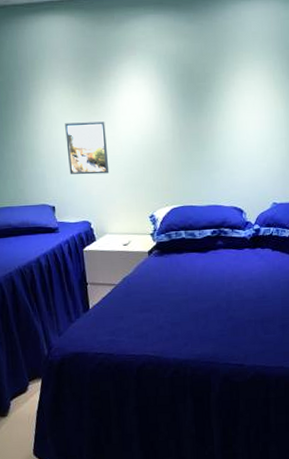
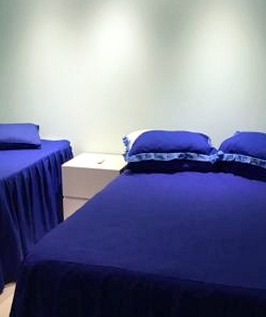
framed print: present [65,121,110,175] -> none [53,52,89,99]

